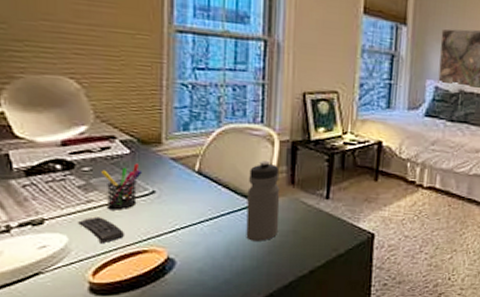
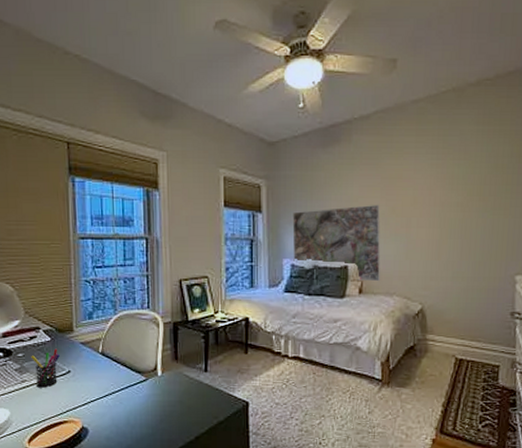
remote control: present [78,216,125,244] -> none [17,394,50,416]
water bottle: present [246,160,281,241] -> none [140,340,168,411]

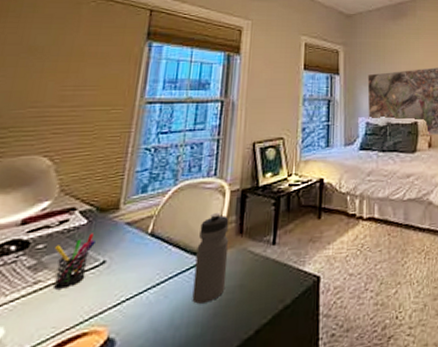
water bottle: none [140,340,168,411] -> present [192,212,229,304]

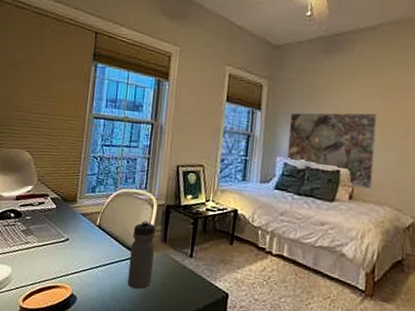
pen holder: present [54,233,95,290] -> none [37,216,62,252]

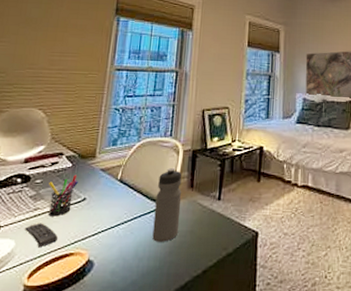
remote control: none [19,255,47,277] -> present [25,223,59,248]
pen holder: none [37,216,62,252] -> present [49,175,78,217]

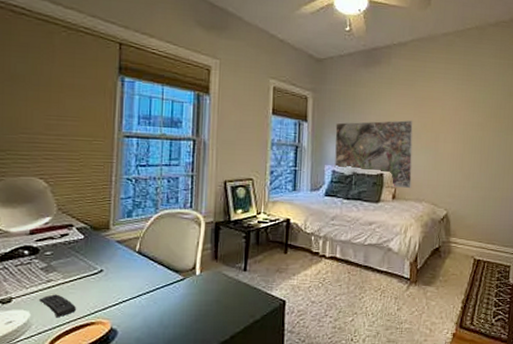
pen holder: present [49,175,78,217] -> none [60,246,93,288]
water bottle: present [152,167,182,242] -> none [177,239,206,311]

